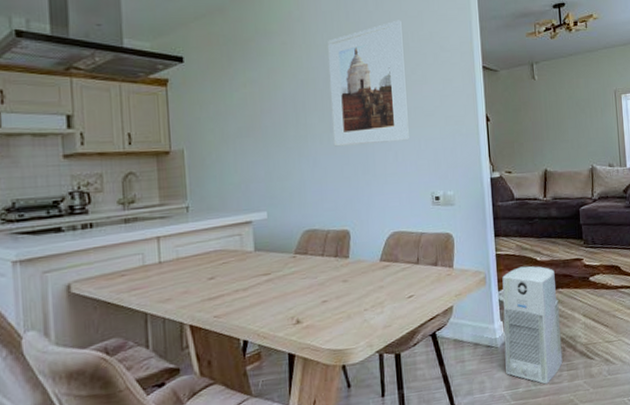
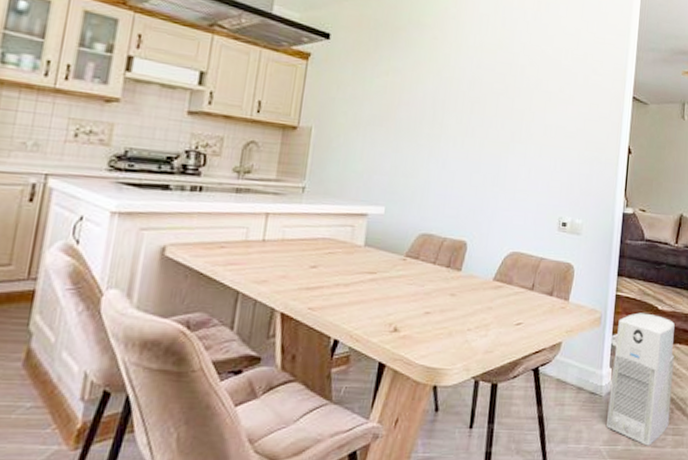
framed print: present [327,20,409,147] -> none [466,35,558,159]

